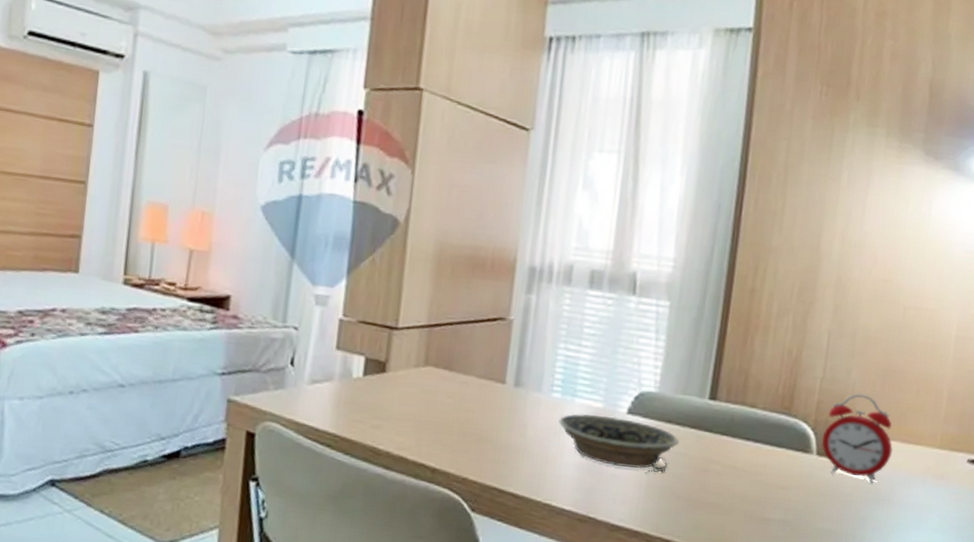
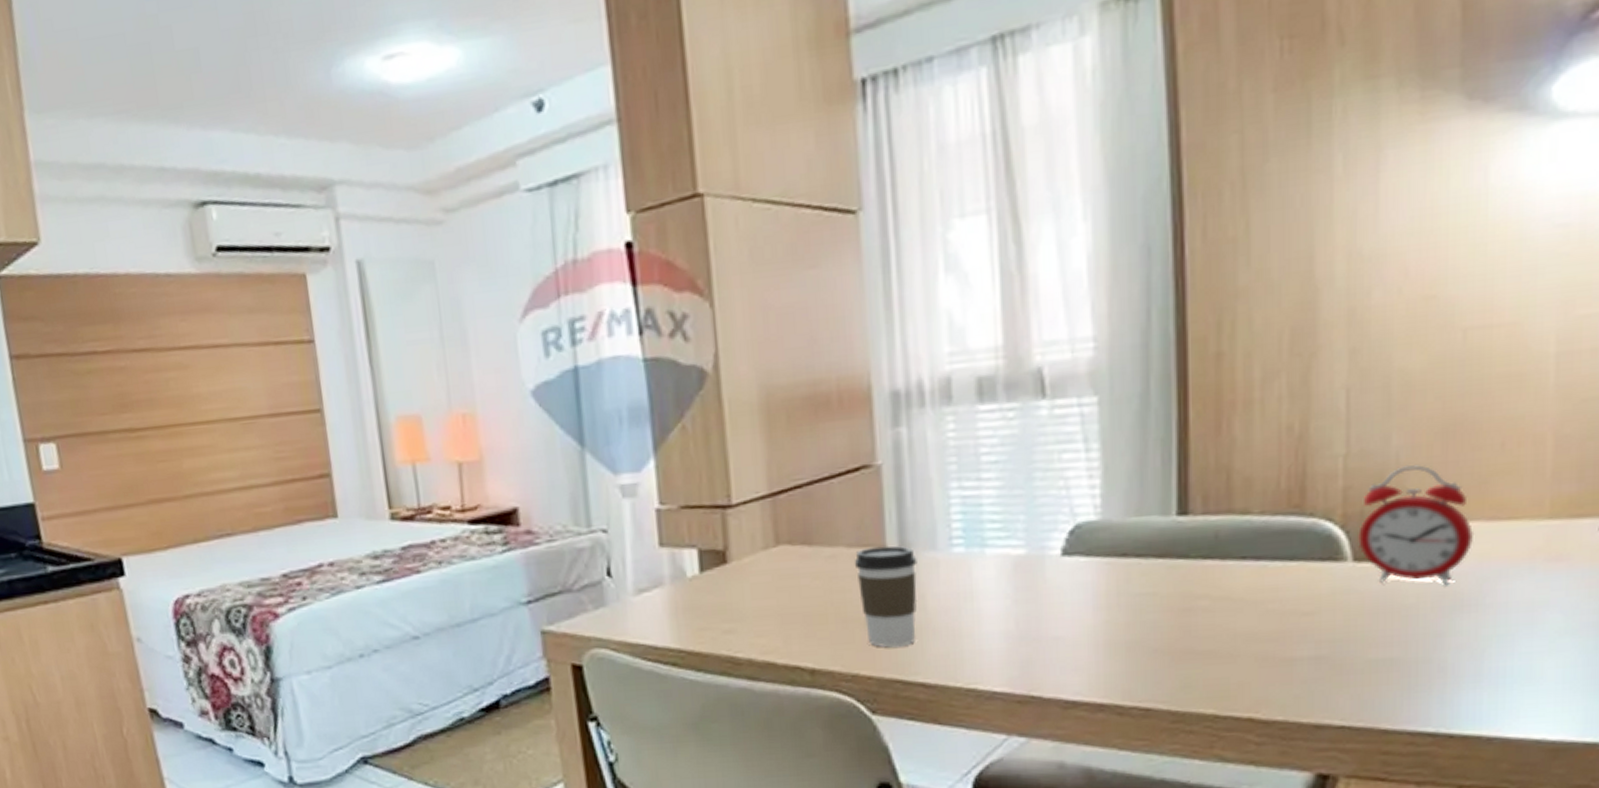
coffee cup: none [479,381,526,462] -> present [854,545,918,648]
bowl: present [559,413,680,474] -> none [968,562,1144,628]

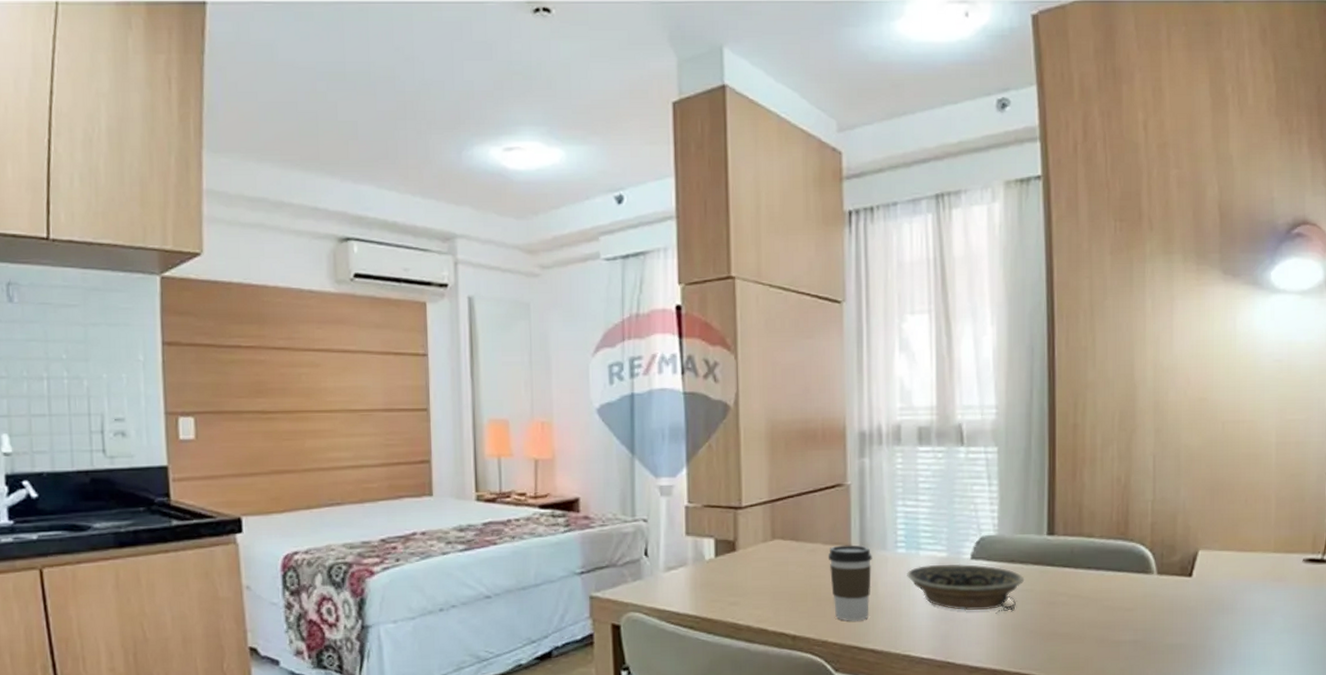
bowl: none [968,562,1144,628] -> present [907,563,1025,614]
alarm clock: present [1358,464,1475,586] -> none [1160,510,1230,595]

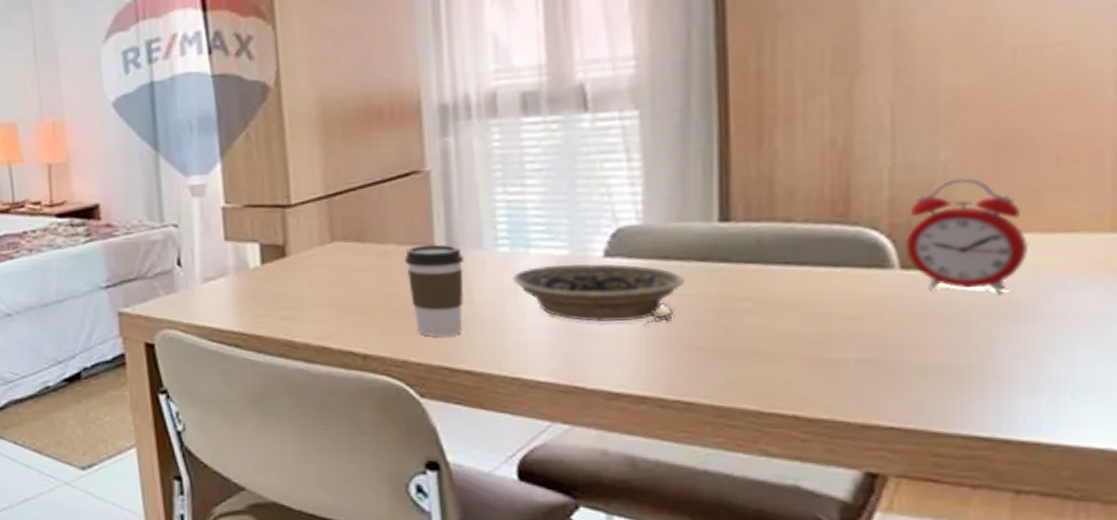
alarm clock: none [1160,510,1230,595] -> present [905,177,1029,295]

